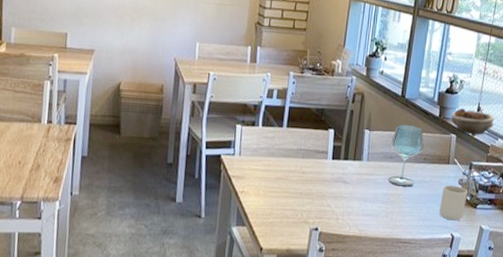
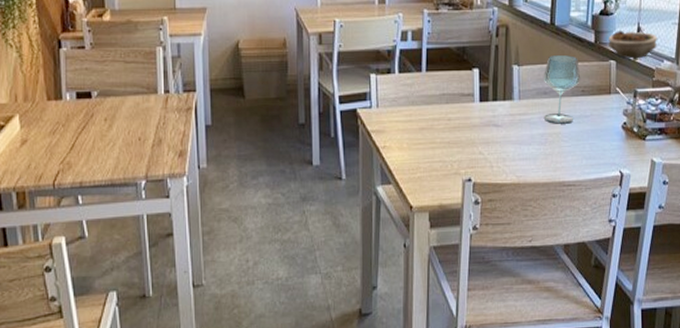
cup: present [439,184,468,221] -> none [604,117,634,156]

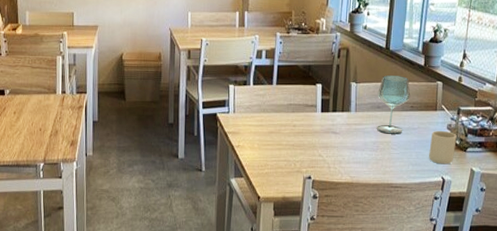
cup: none [604,117,634,156] -> present [429,130,457,165]
succulent planter: present [608,30,658,58] -> none [437,55,481,80]

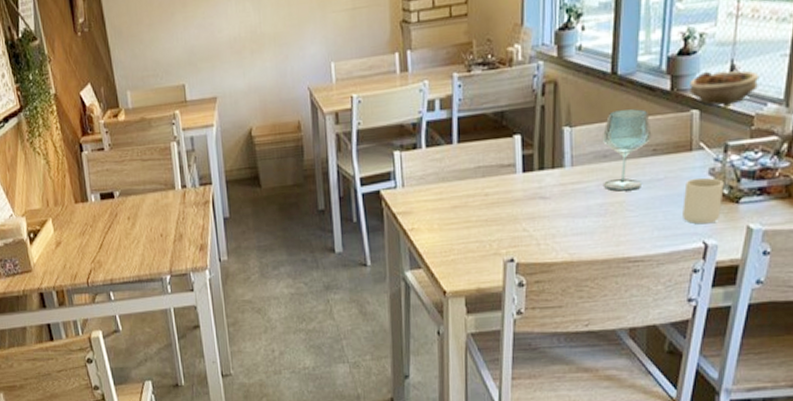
succulent planter: none [437,55,481,80] -> present [690,70,760,105]

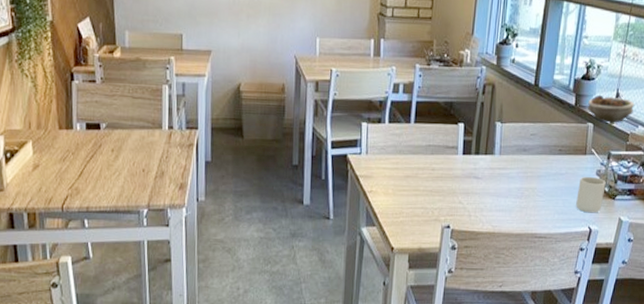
wine glass: present [601,109,652,192] -> none [522,115,560,180]

